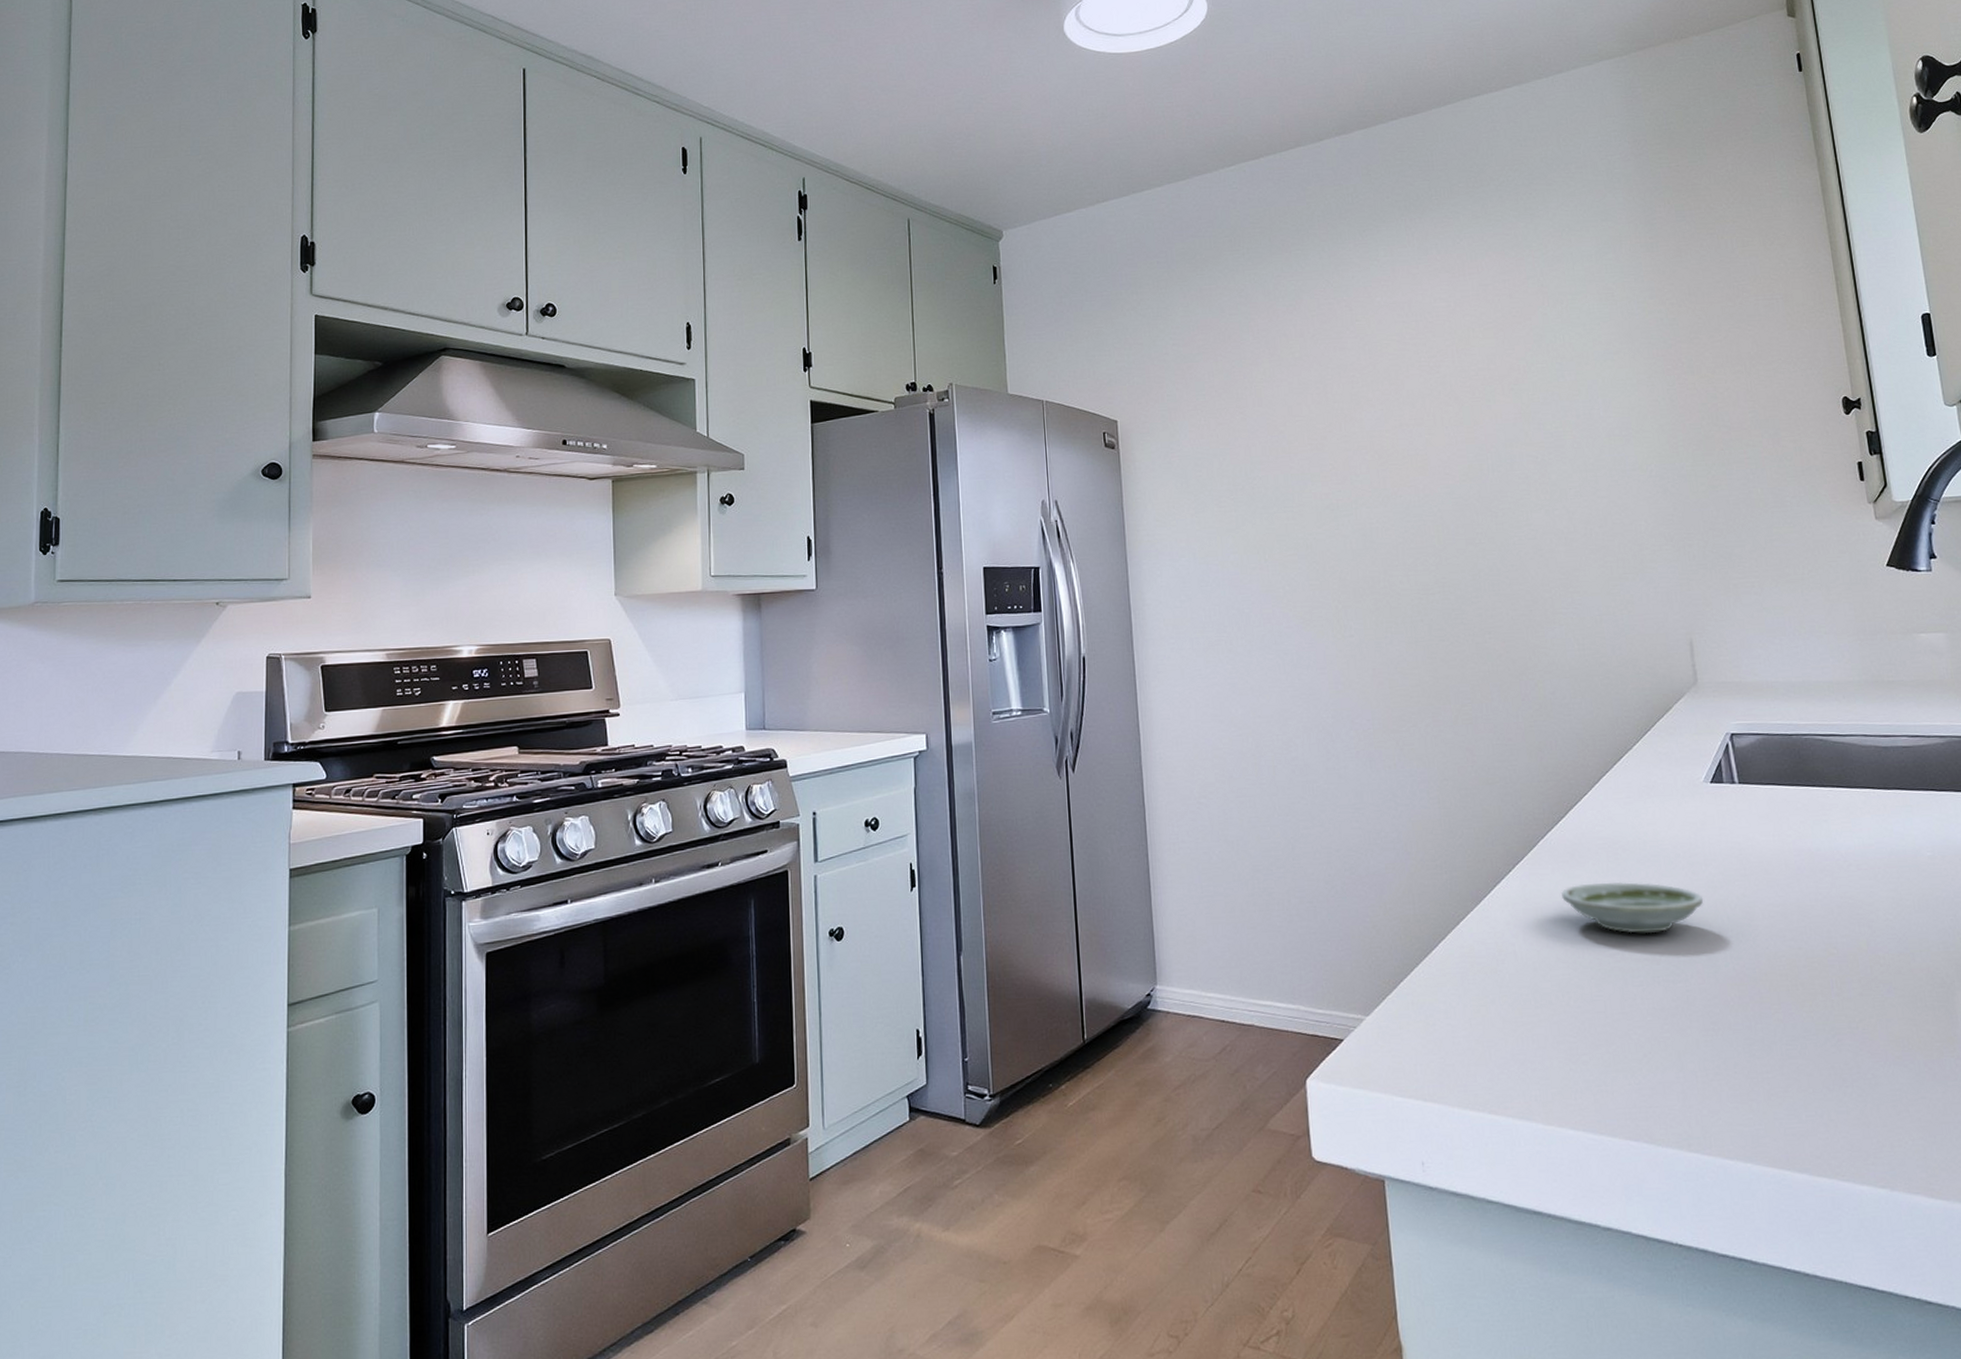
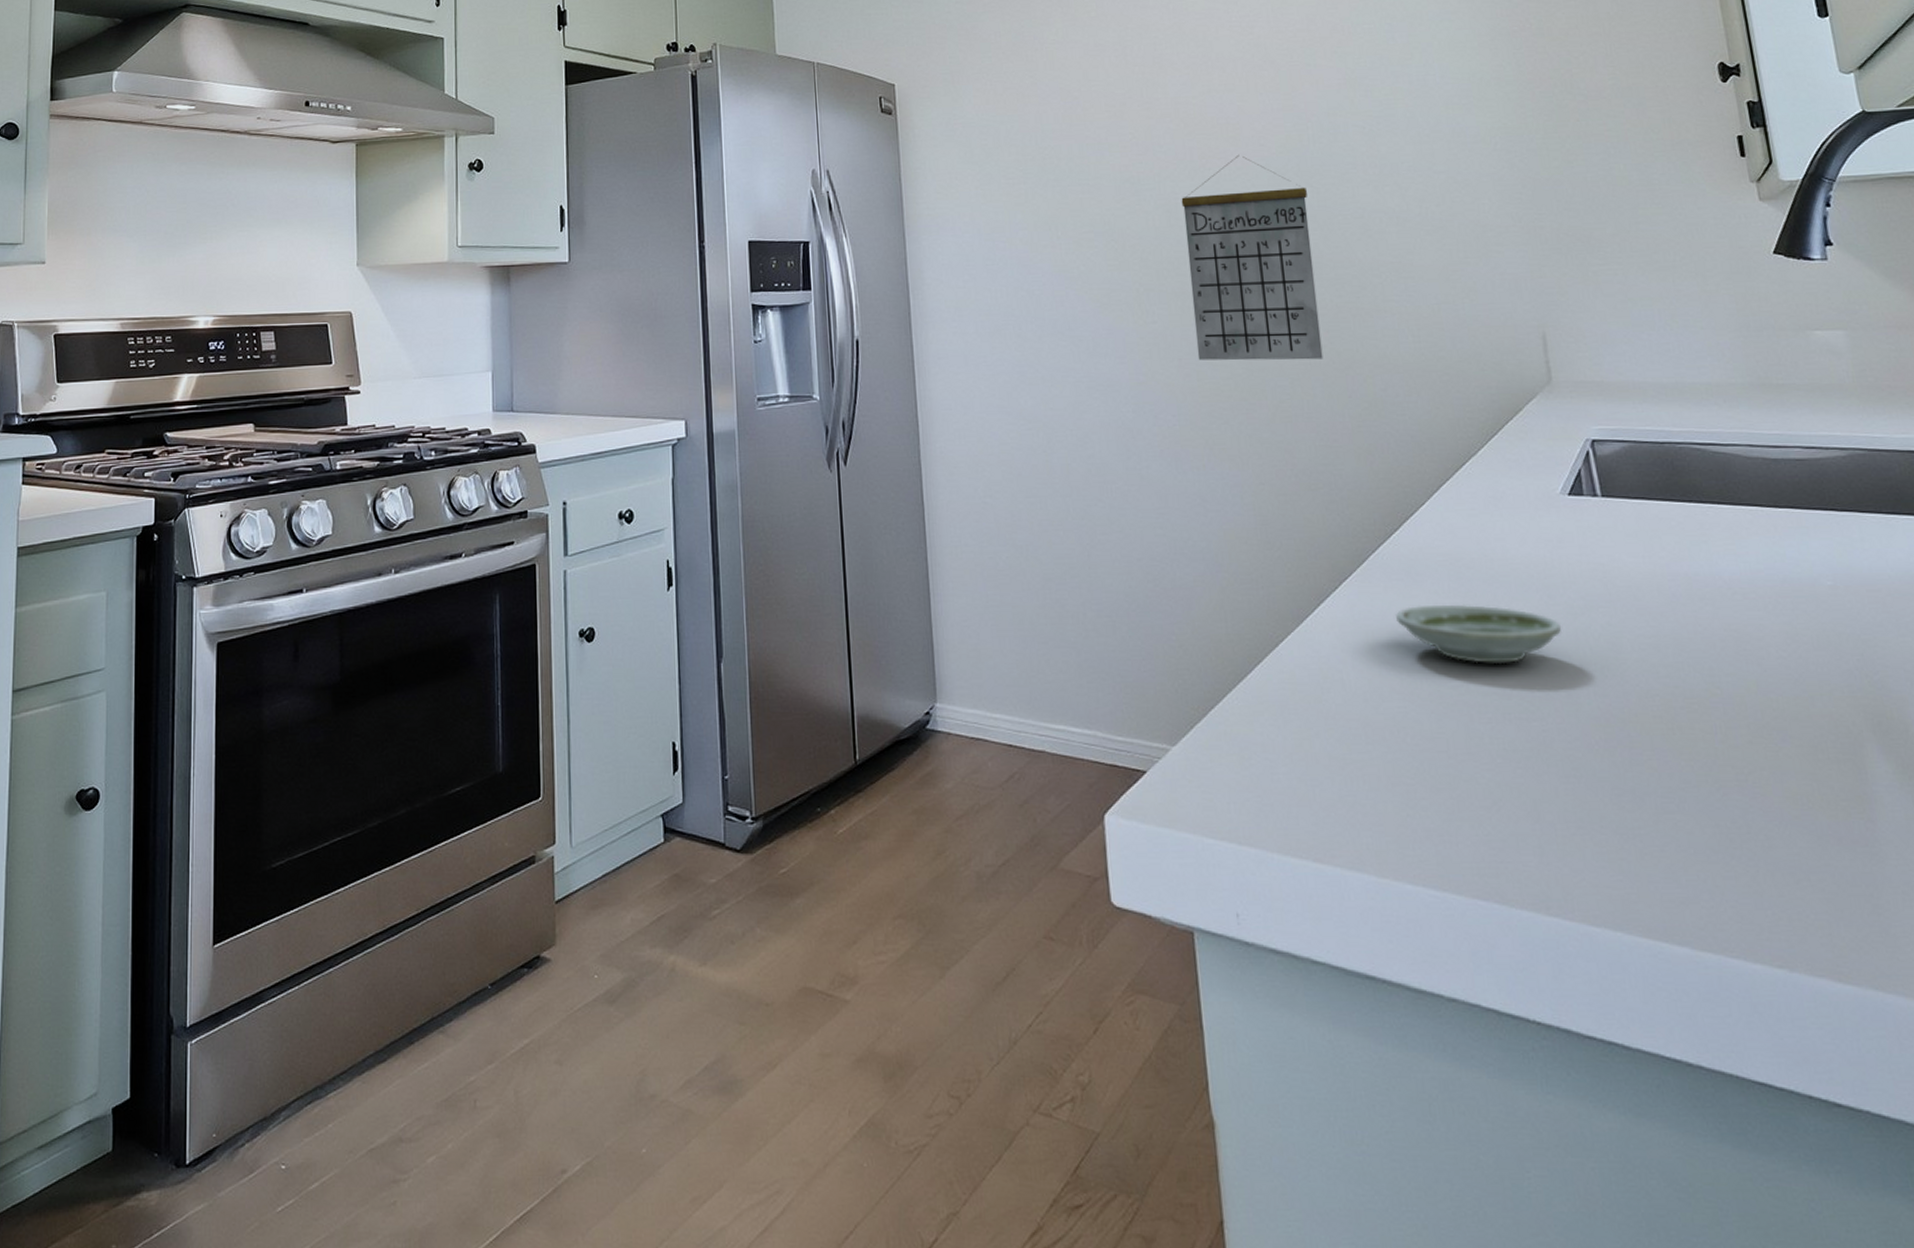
calendar: none [1375,482,1500,670] -> present [1181,154,1324,361]

